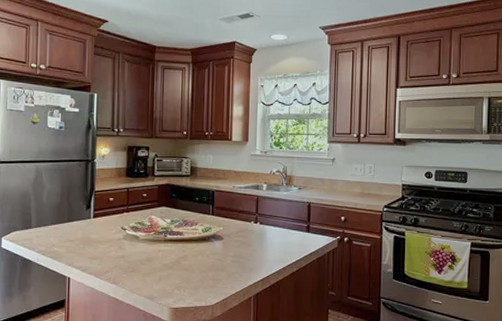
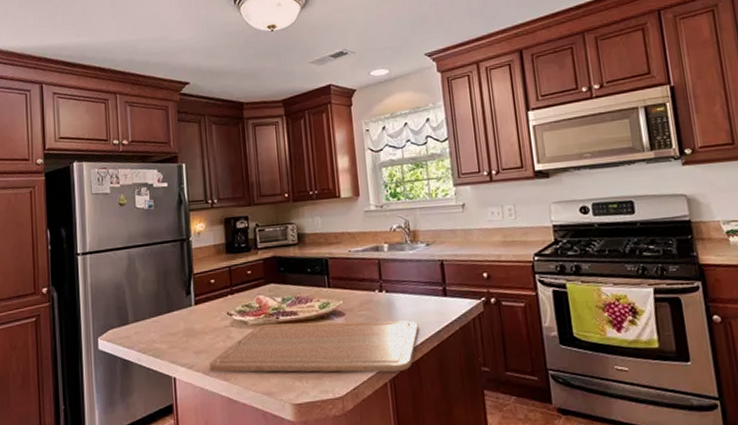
chopping board: none [100,240,283,290] -> present [209,320,419,373]

